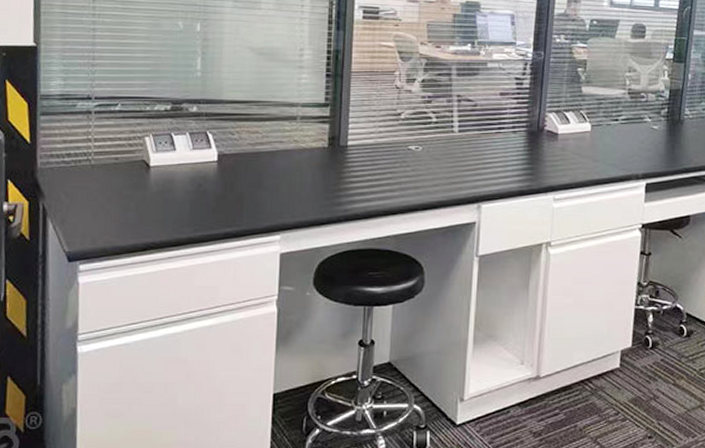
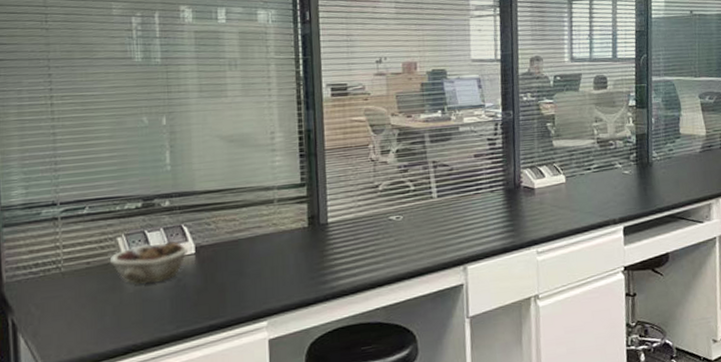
succulent planter: none [136,146,210,185] -> present [109,240,187,285]

